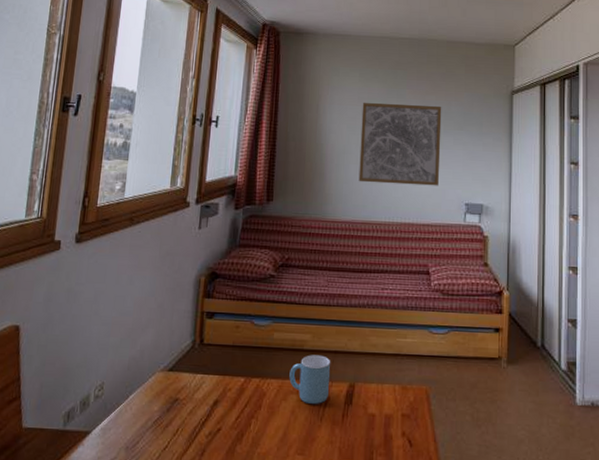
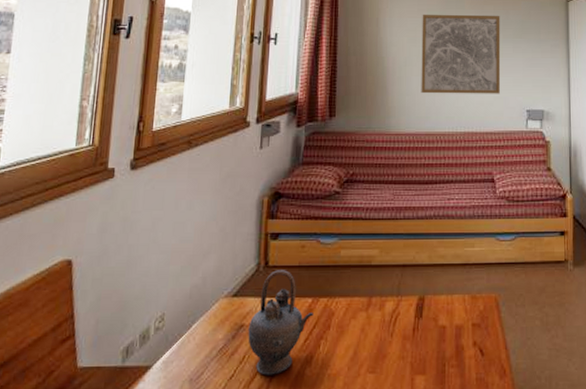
teapot: none [181,348,246,449] -> present [248,270,314,375]
mug: present [289,355,330,404] -> none [358,270,399,320]

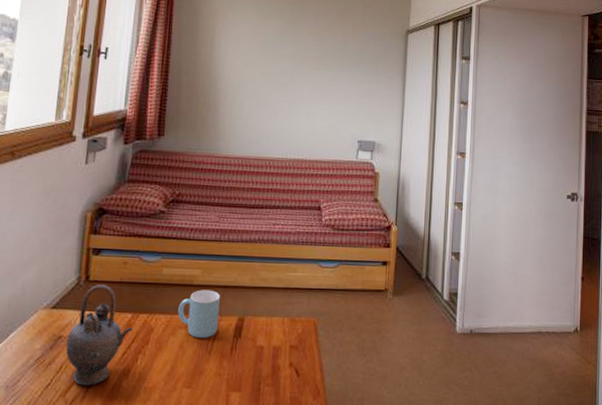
mug: none [358,270,399,320] -> present [178,290,220,338]
wall art: present [421,14,501,94] -> none [252,38,338,123]

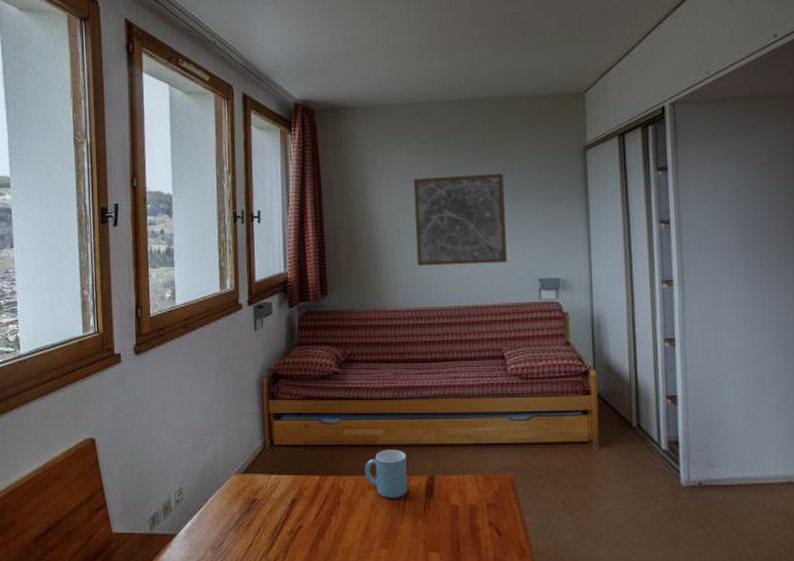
teapot: present [65,285,133,386] -> none [261,449,322,546]
wall art: none [252,38,338,123] -> present [413,173,507,267]

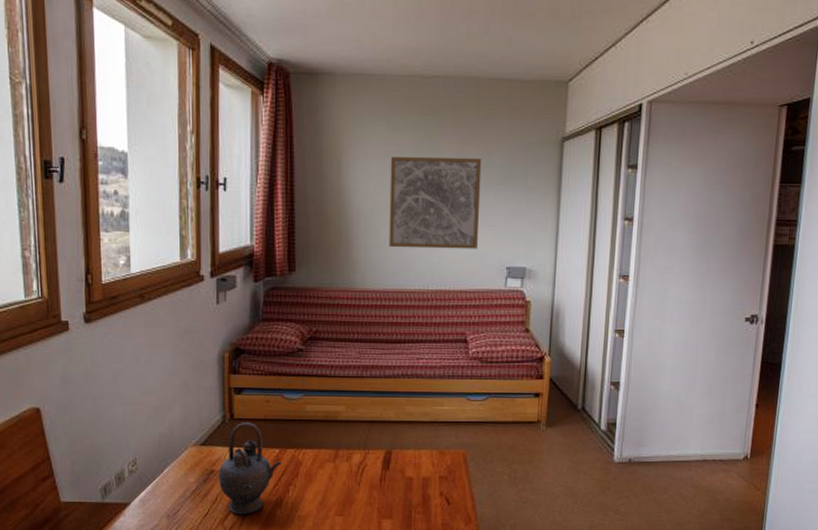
teapot: none [261,449,322,546] -> present [219,422,281,515]
mug: present [365,449,407,498] -> none [325,425,366,470]

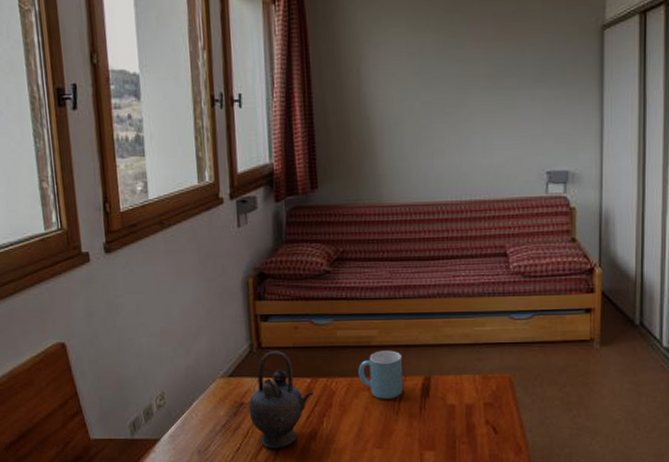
mug: none [325,425,366,470] -> present [358,350,403,399]
wall art: present [389,157,482,249] -> none [413,54,514,158]

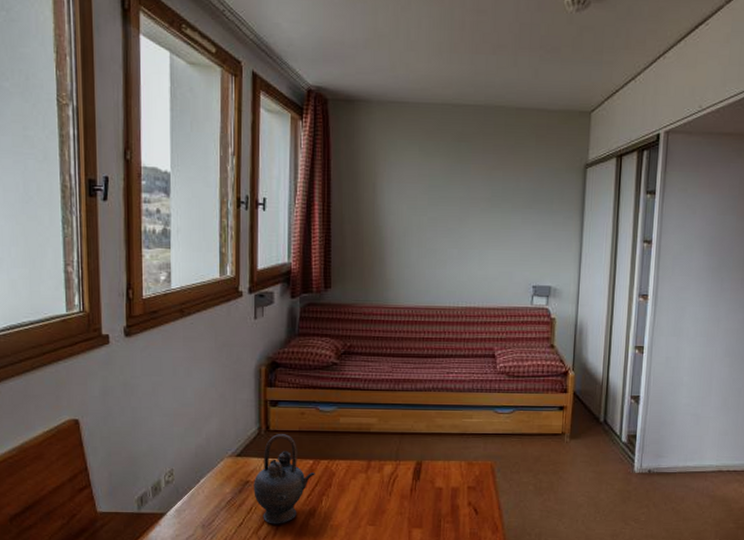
mug: present [358,350,403,399] -> none [357,437,397,481]

